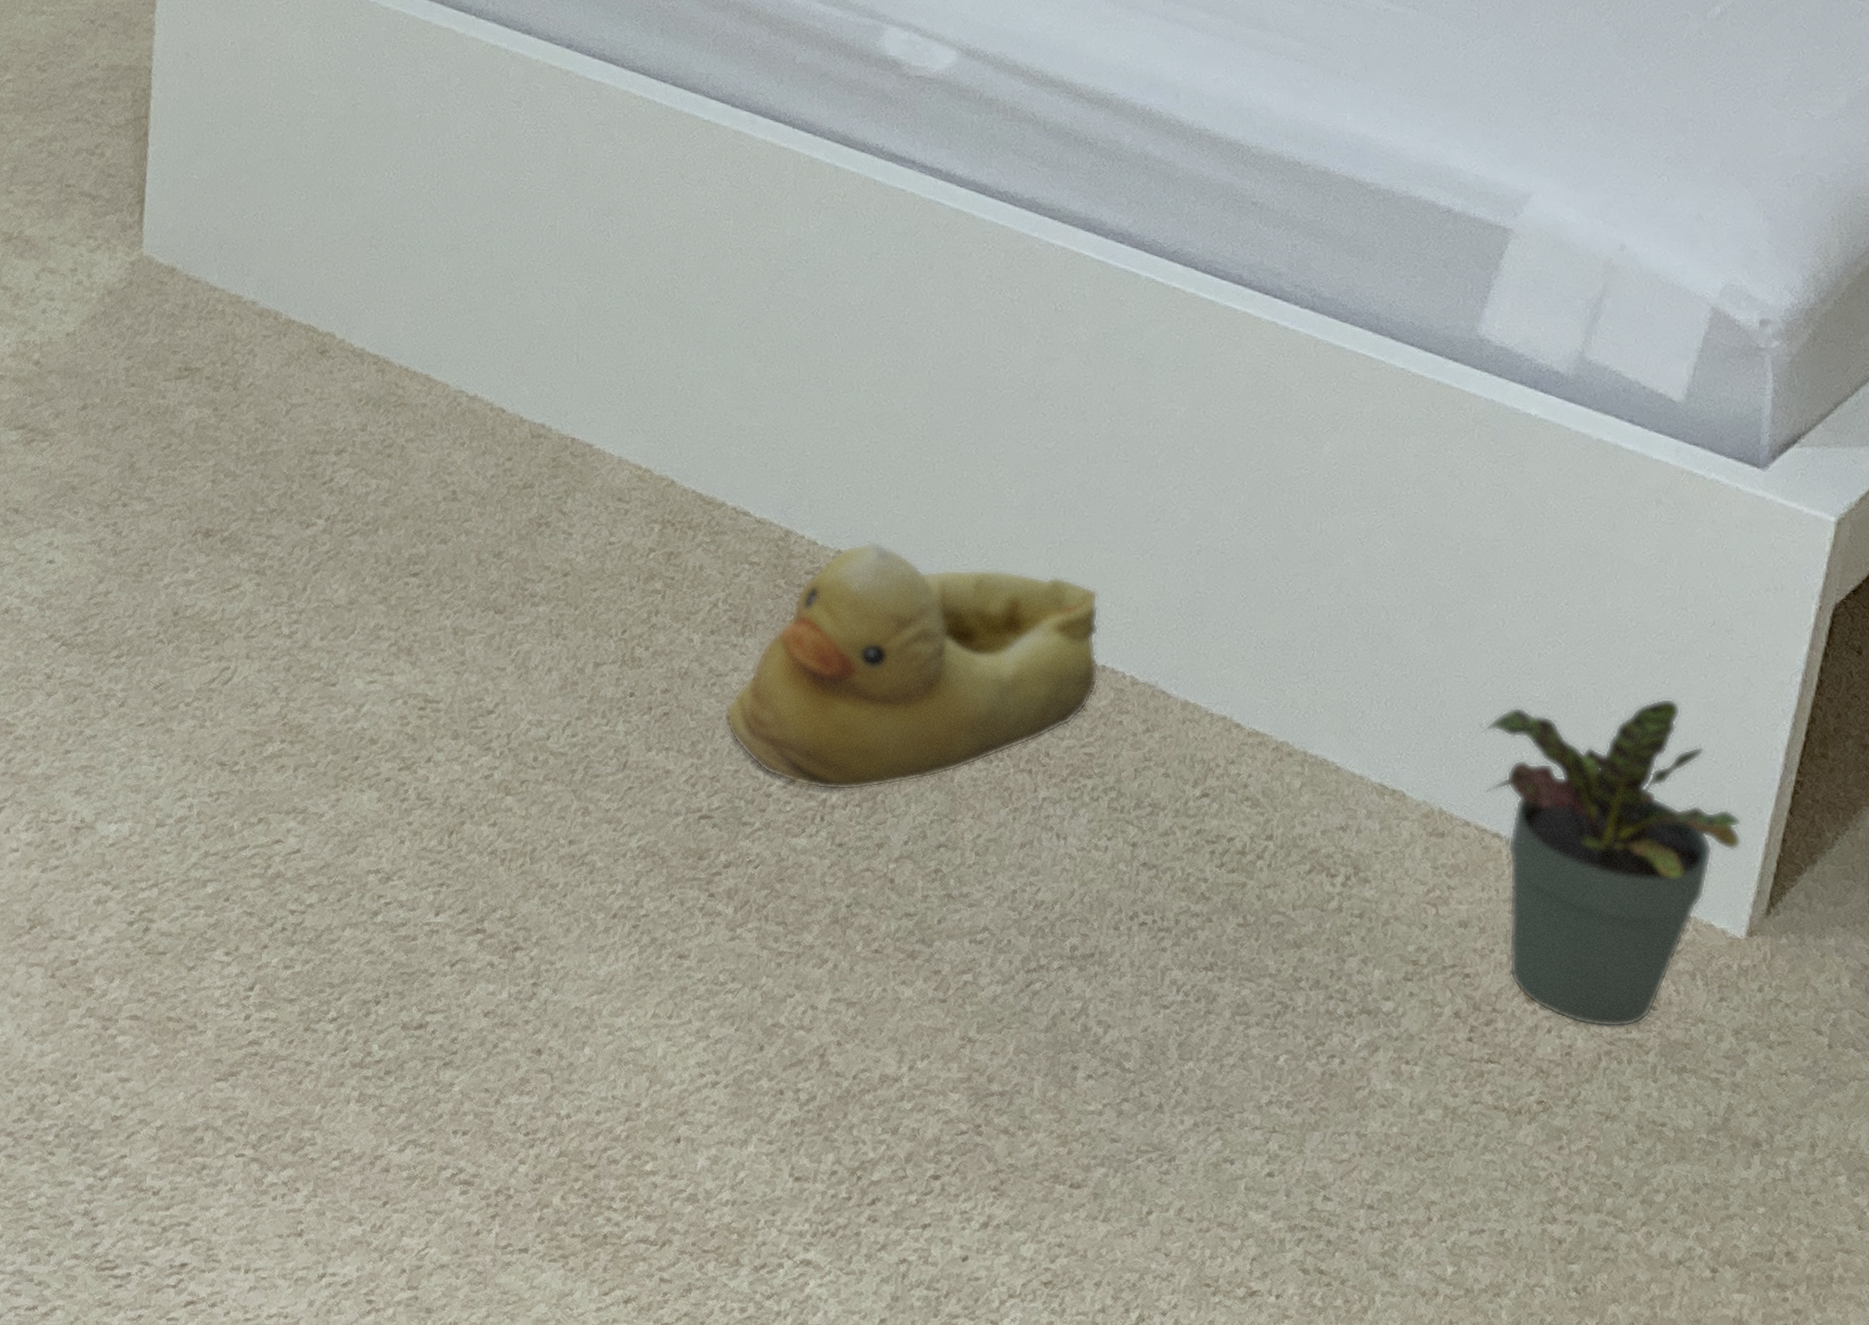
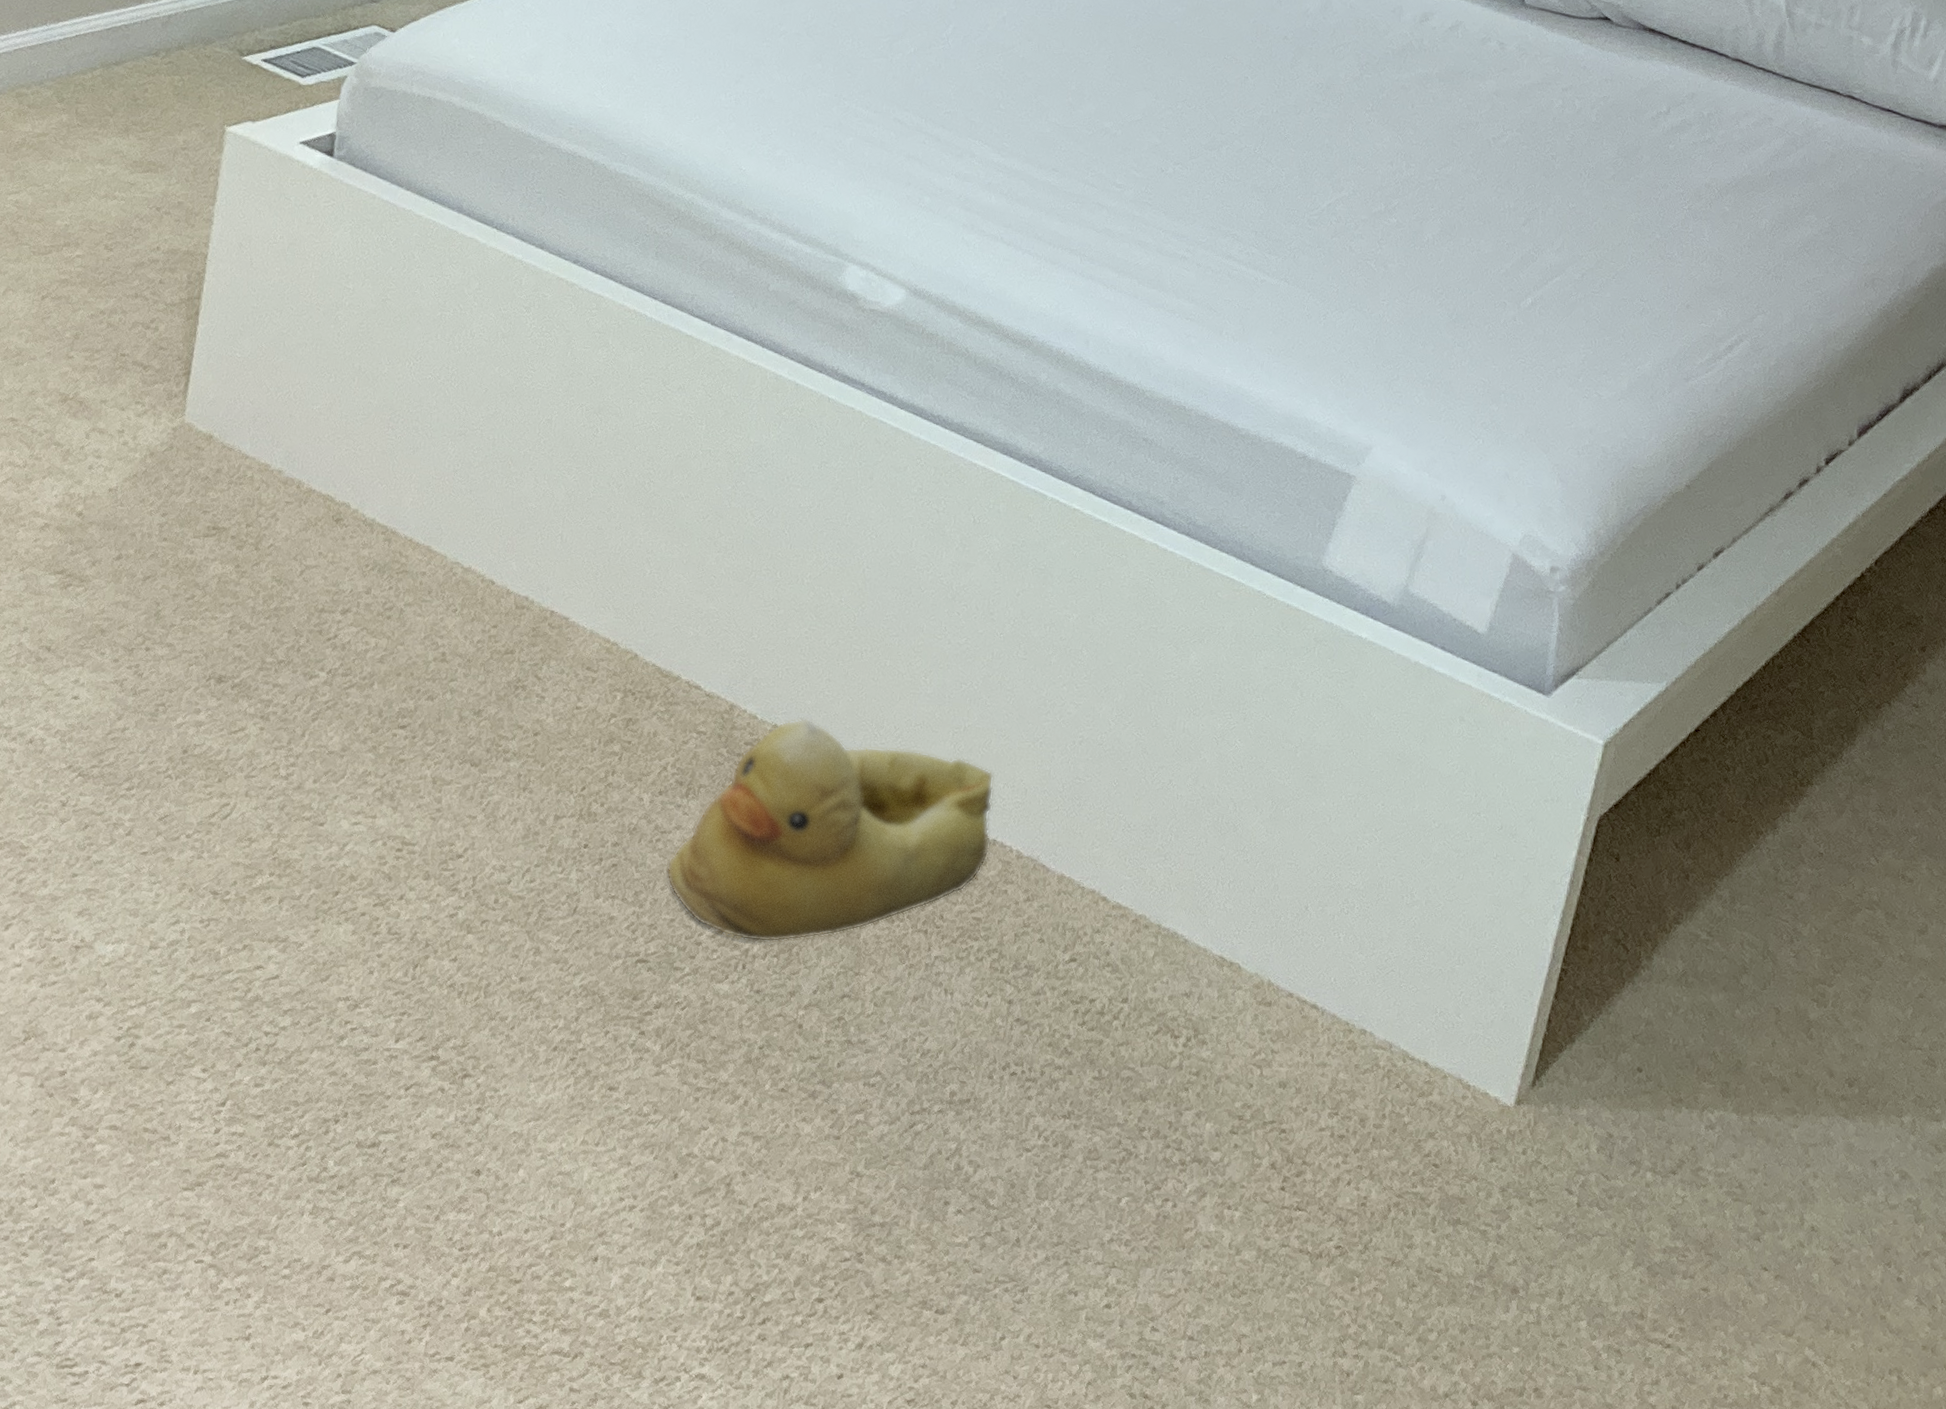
potted plant: present [1482,698,1742,1028] -> none [1306,891,1516,1183]

